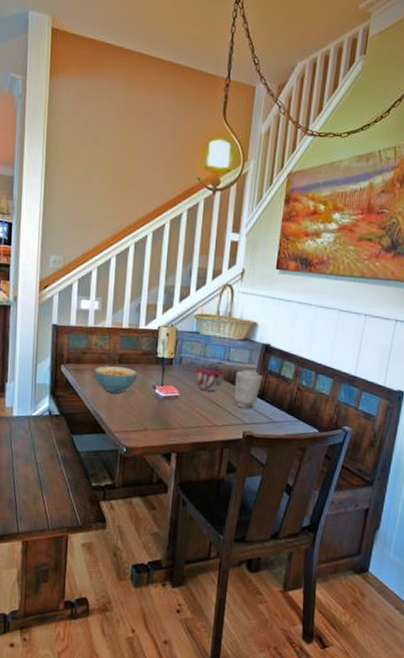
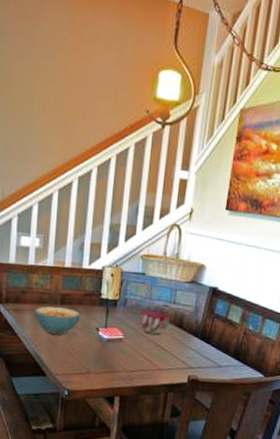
vase: present [233,363,263,409] -> none [179,306,210,353]

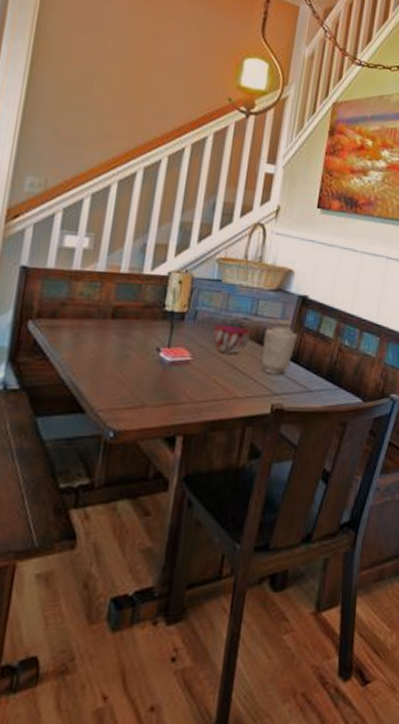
cereal bowl: present [34,306,81,335] -> none [75,322,137,358]
vase: none [179,306,210,353] -> present [261,319,298,376]

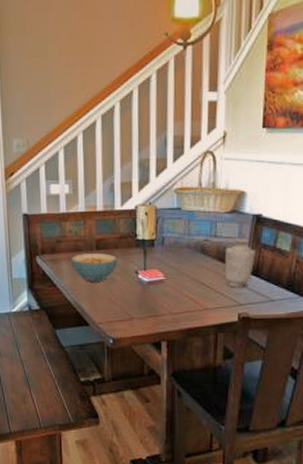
cereal bowl: none [75,322,137,358] -> present [71,253,118,282]
decorative bowl: present [212,325,250,354] -> none [179,248,212,272]

